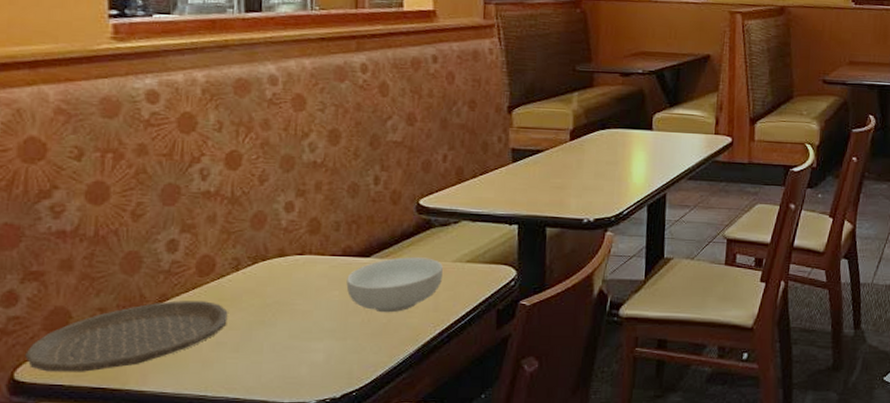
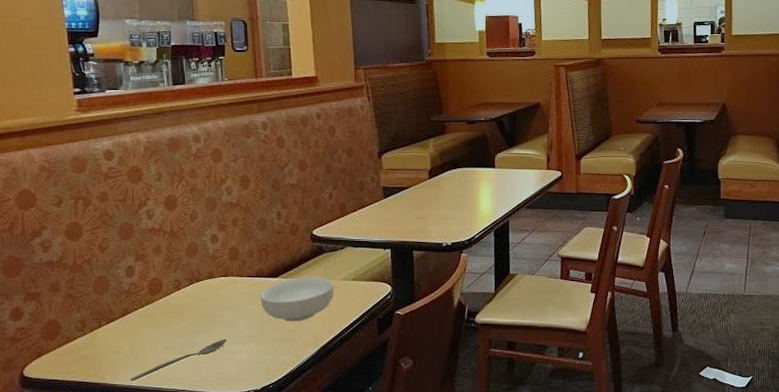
plate: present [25,301,228,372] -> none [30,314,173,370]
spoon: none [165,333,299,387] -> present [131,339,227,381]

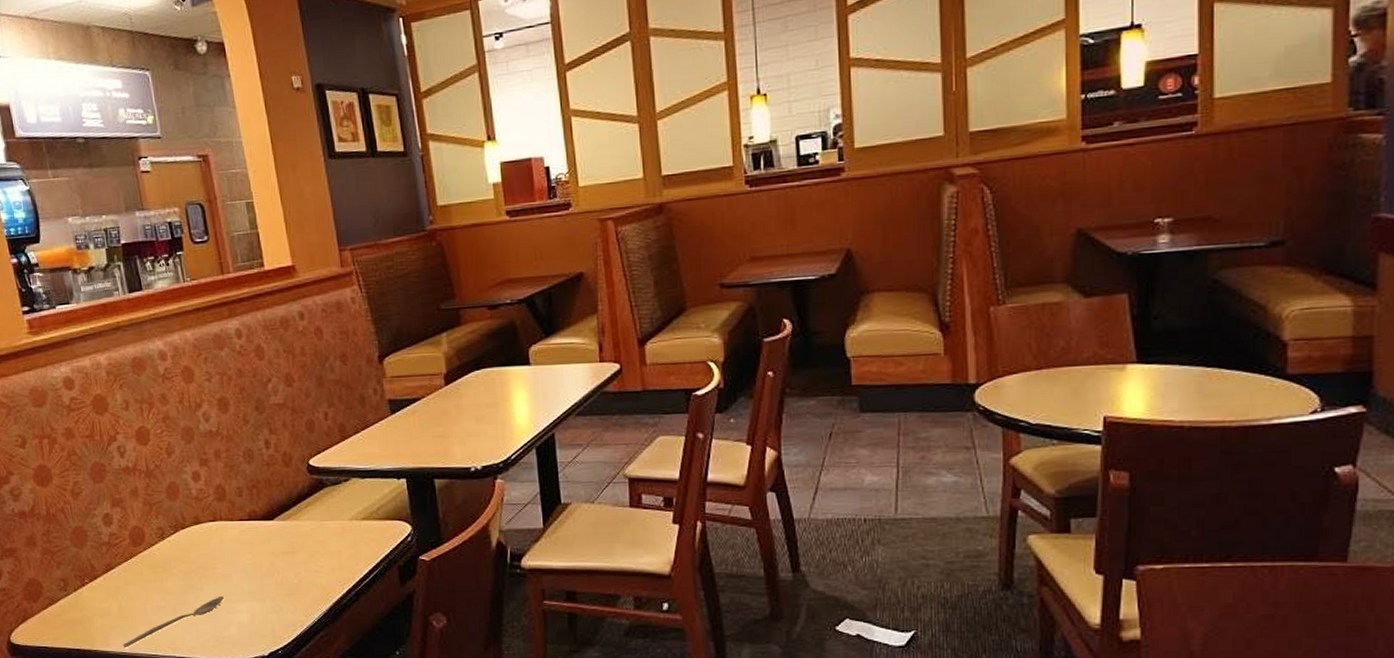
cereal bowl: present [260,277,334,322] -> none [256,517,342,574]

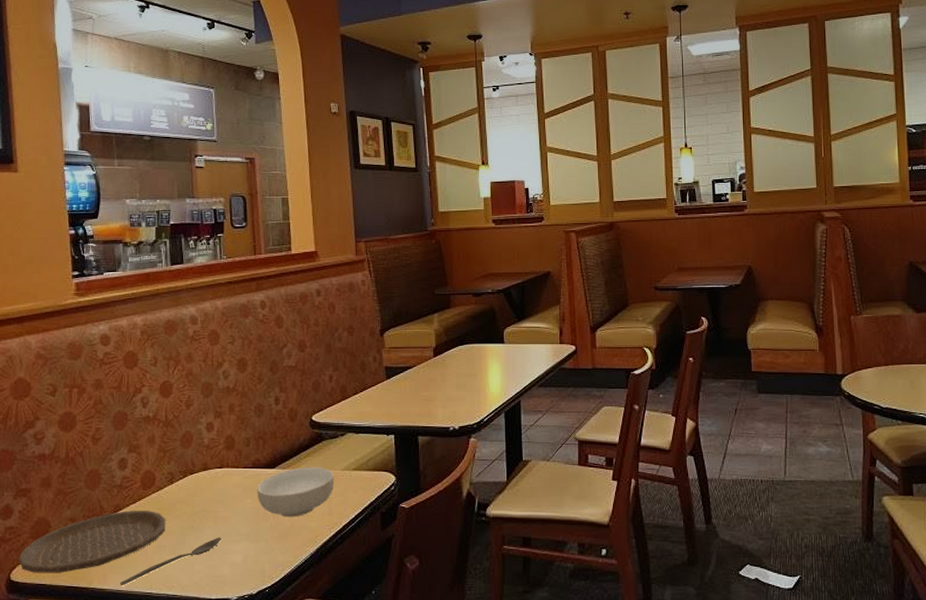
plate: none [15,569,163,636] -> present [18,510,166,573]
cereal bowl: none [256,517,342,574] -> present [257,467,334,517]

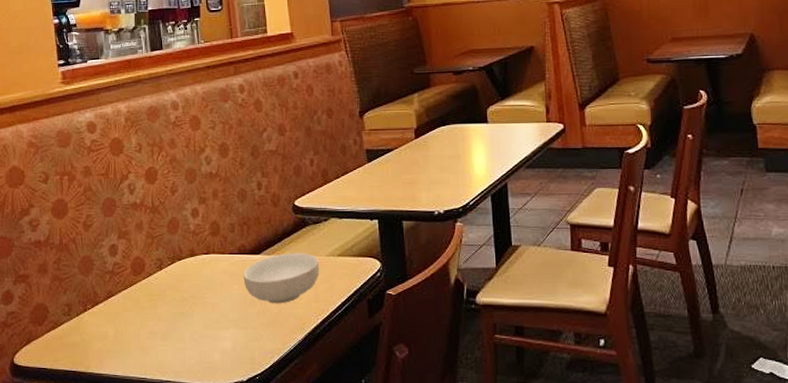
plate: present [18,510,166,573] -> none [20,296,157,358]
spoon: present [120,537,221,585] -> none [116,323,211,370]

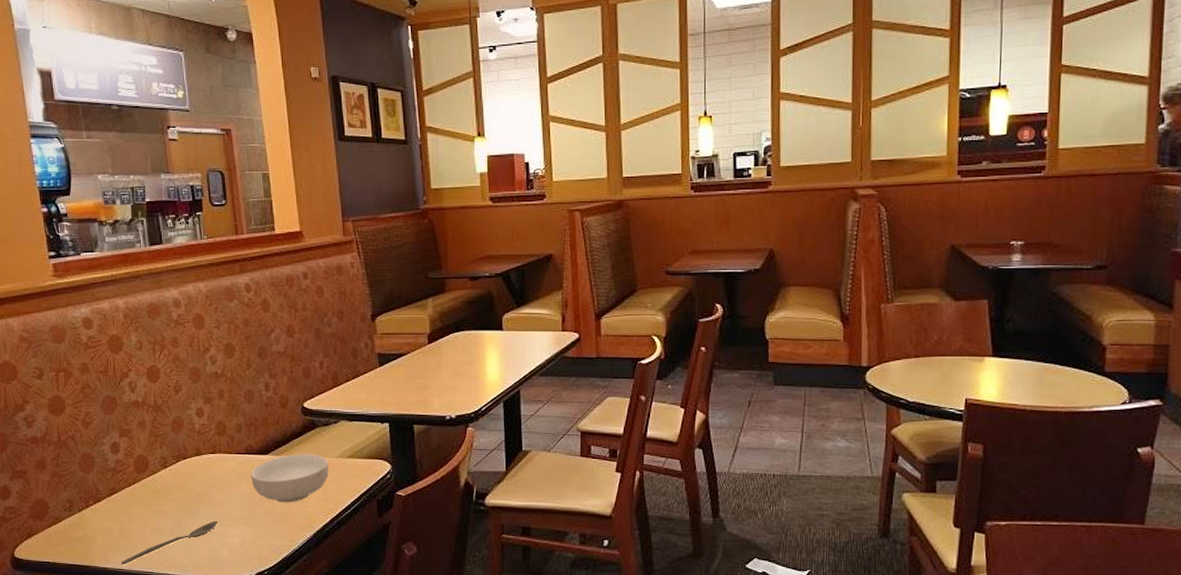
spoon: none [116,323,211,370] -> present [121,520,218,564]

